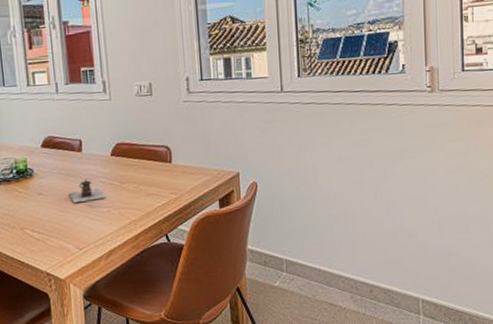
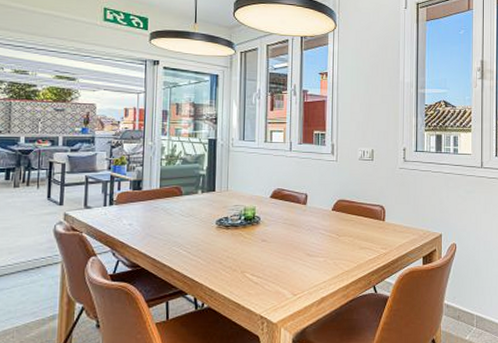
teapot: present [69,179,106,203] -> none [290,230,324,252]

